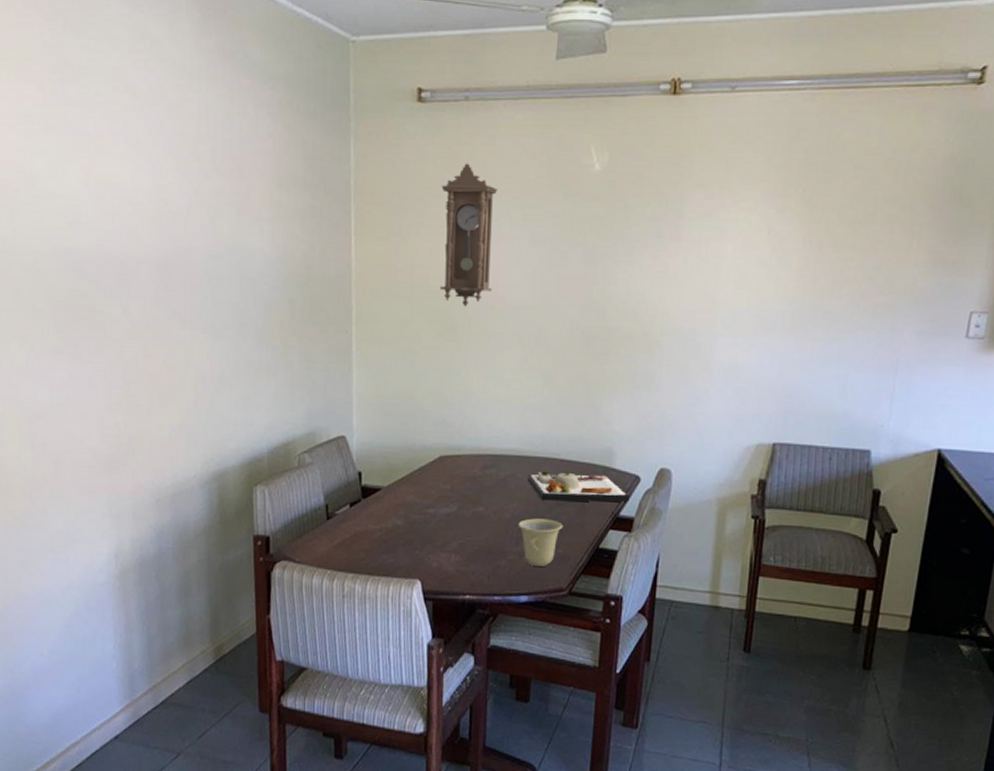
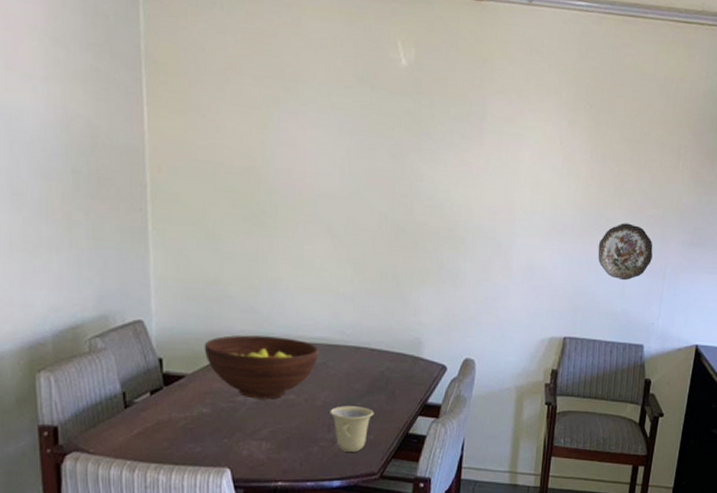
fruit bowl: none [399,448,508,512] -> present [204,335,319,400]
pendulum clock: present [440,163,498,307] -> none [243,42,303,192]
dinner plate: present [527,470,630,502] -> none [338,359,437,390]
decorative plate: none [813,314,881,378] -> present [598,223,653,281]

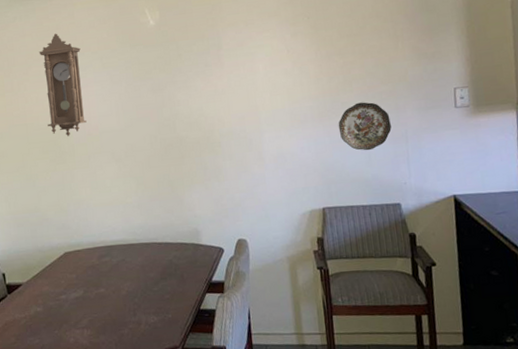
fruit bowl: present [204,335,319,400] -> none [33,244,119,296]
pendulum clock: none [243,42,303,192] -> present [38,33,87,137]
cup: present [330,406,375,452] -> none [133,291,169,331]

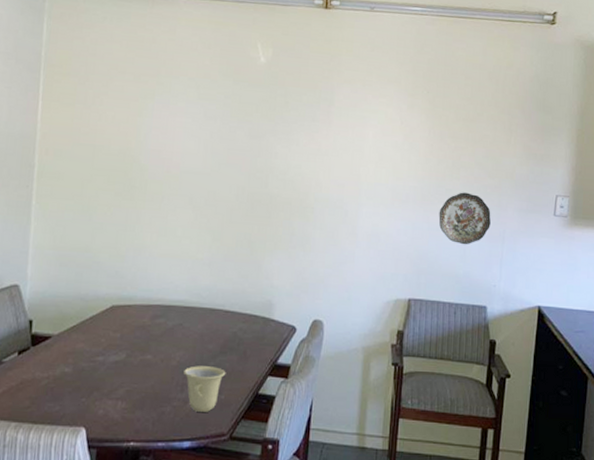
pendulum clock: present [38,33,87,137] -> none [120,47,176,170]
cup: none [133,291,169,331] -> present [184,366,226,412]

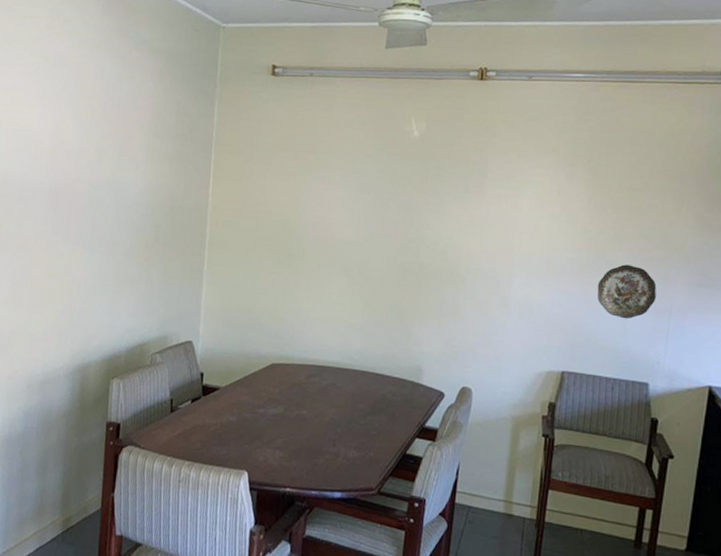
cup: present [184,366,226,412] -> none [336,423,376,467]

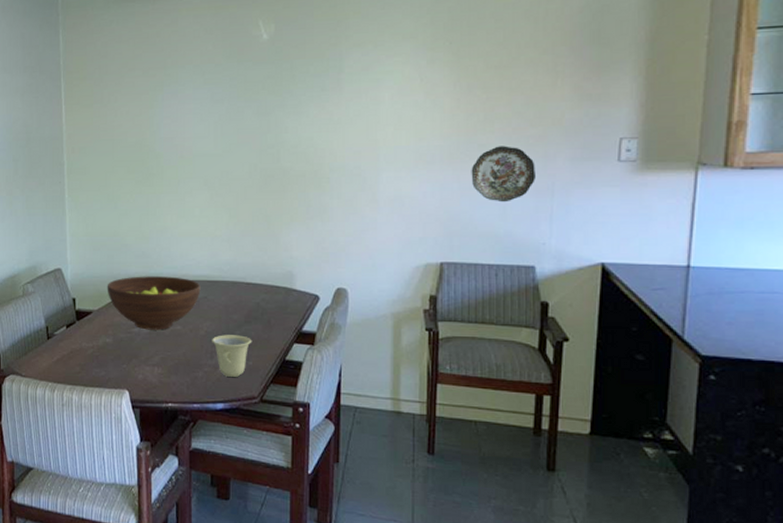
fruit bowl: none [236,356,330,413] -> present [107,276,201,330]
cup: none [336,423,376,467] -> present [212,335,252,377]

